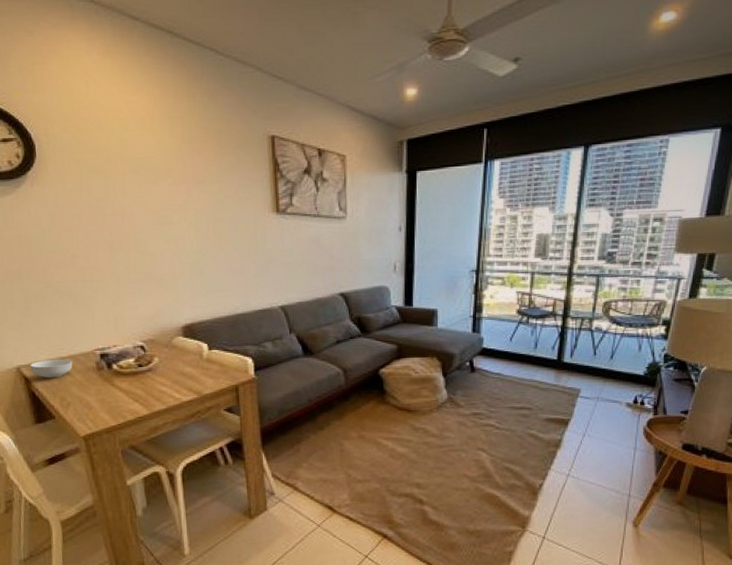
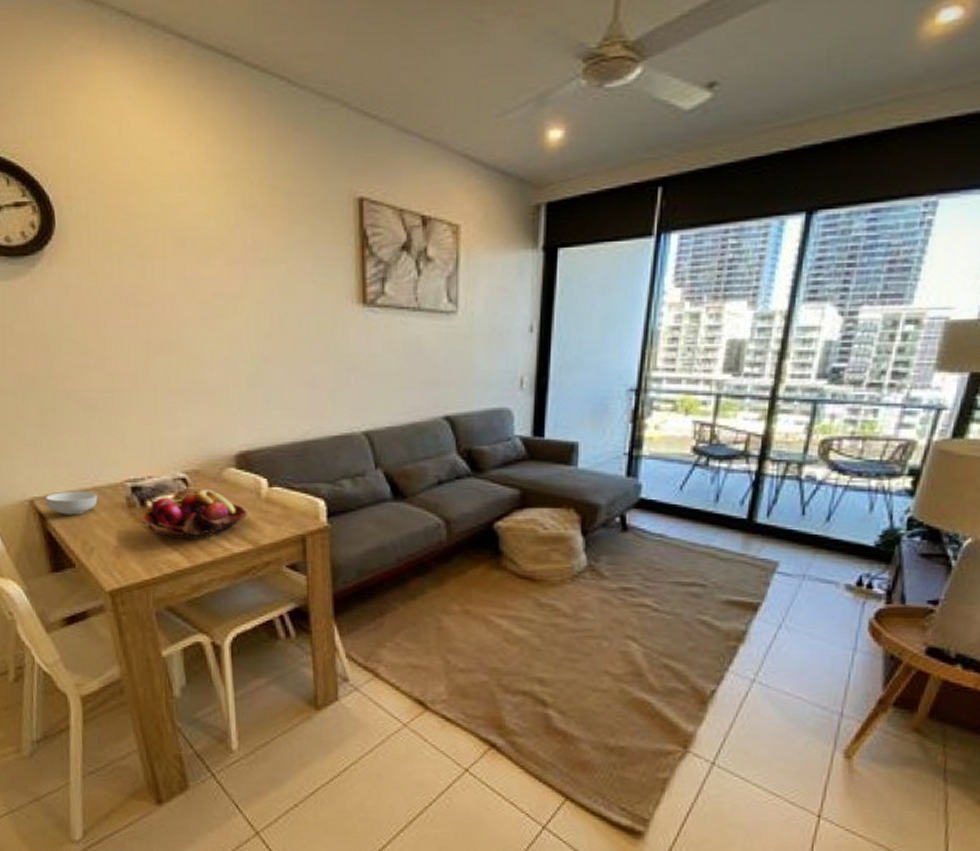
fruit basket: none [107,353,193,393] -> present [140,489,248,539]

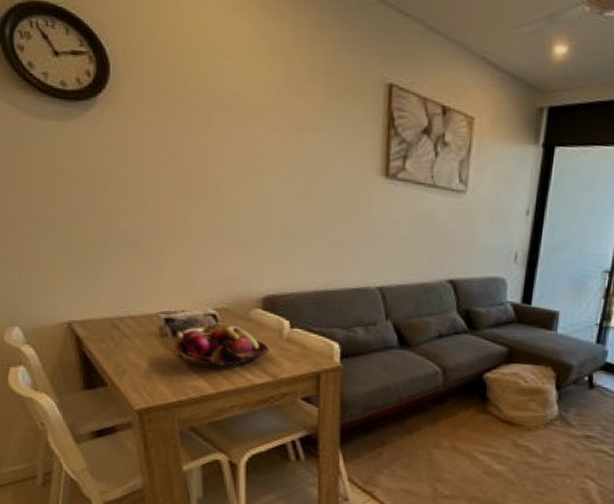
cereal bowl: present [46,491,98,515] -> none [83,317,133,340]

